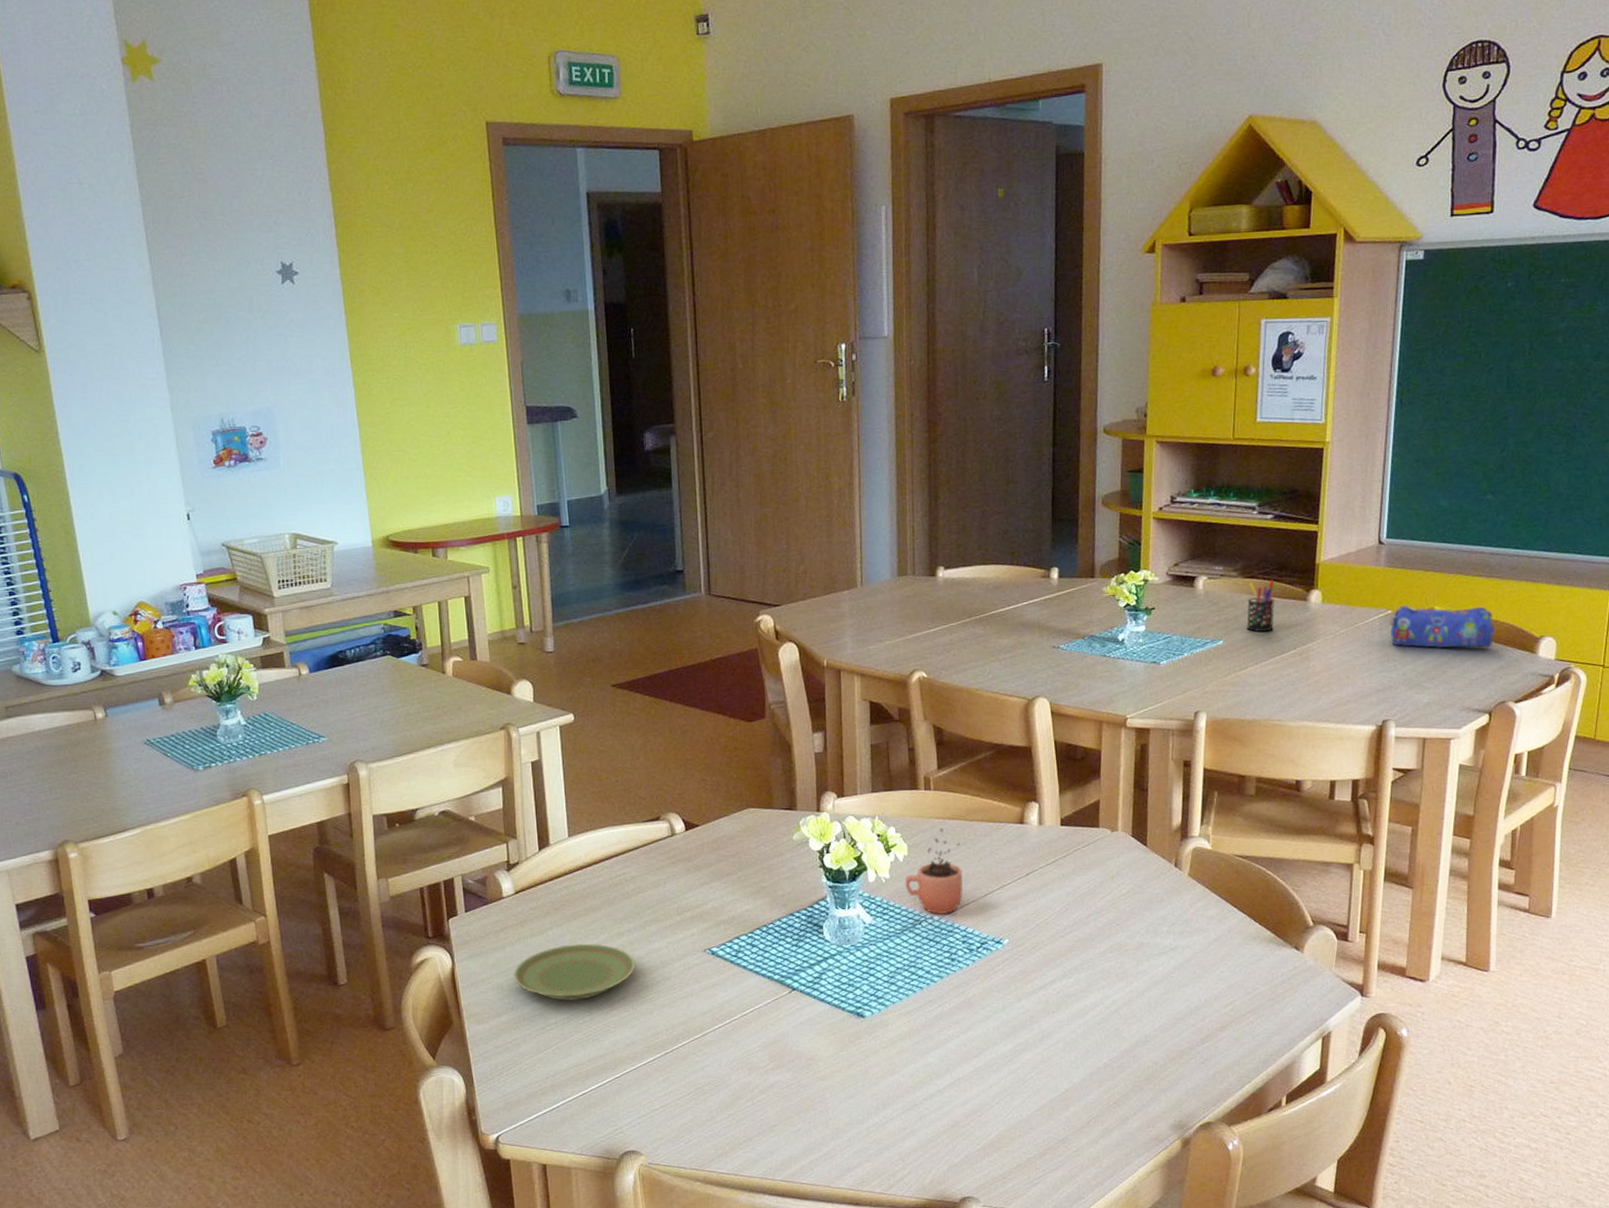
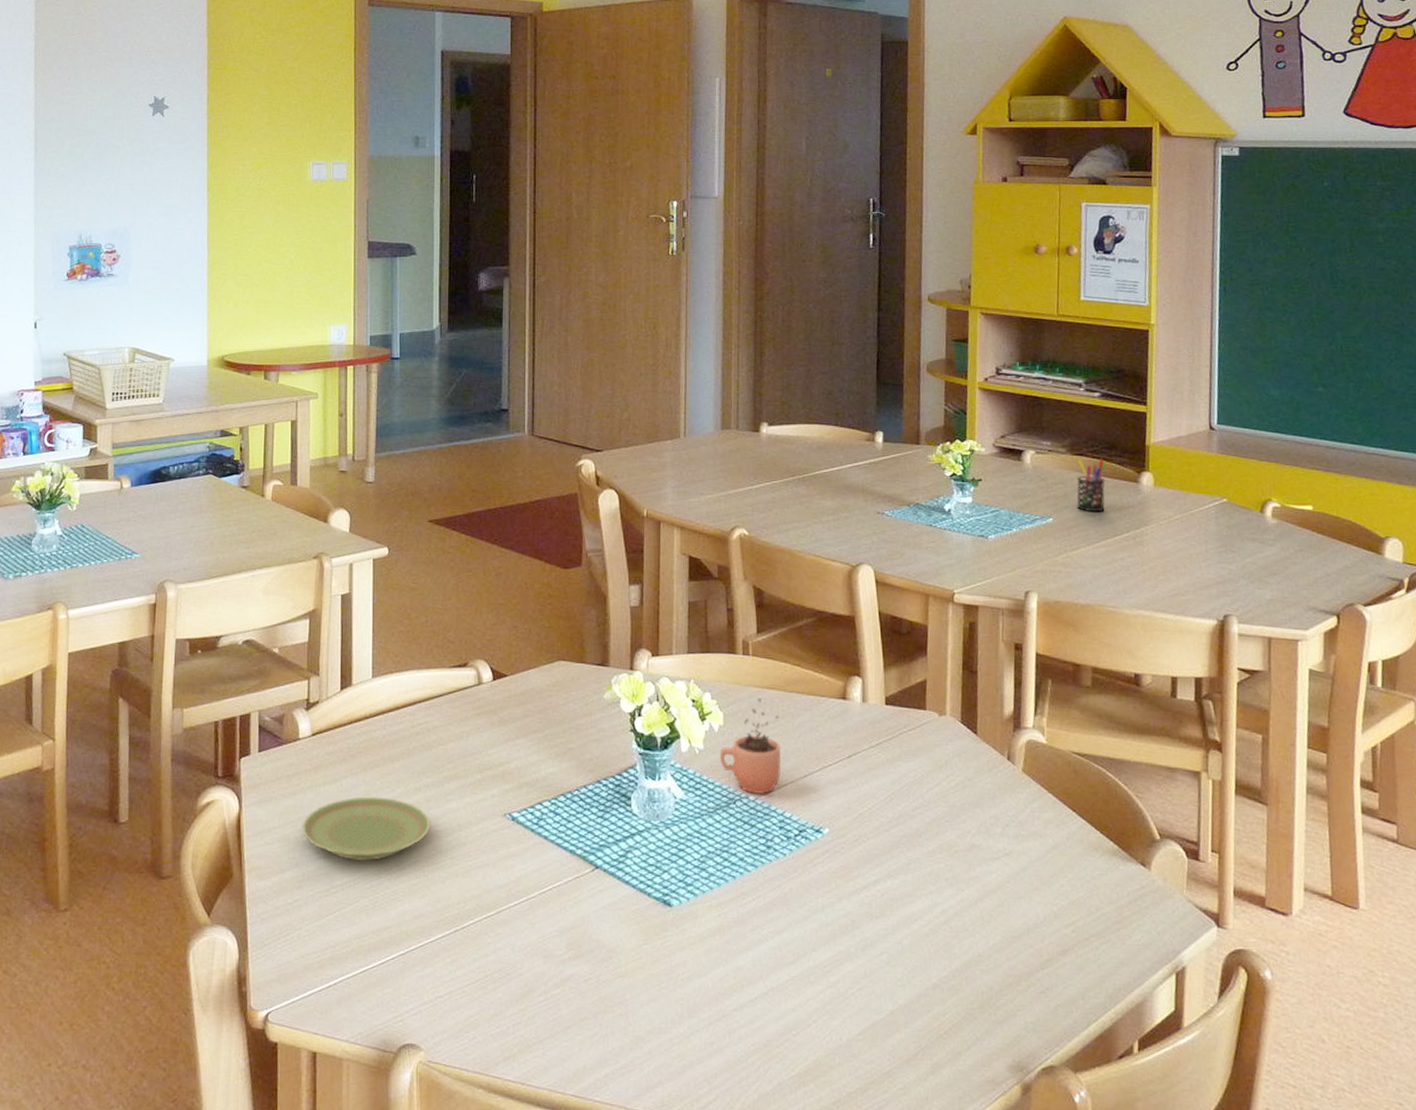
pencil case: present [1389,605,1495,649] -> none [1225,494,1337,546]

